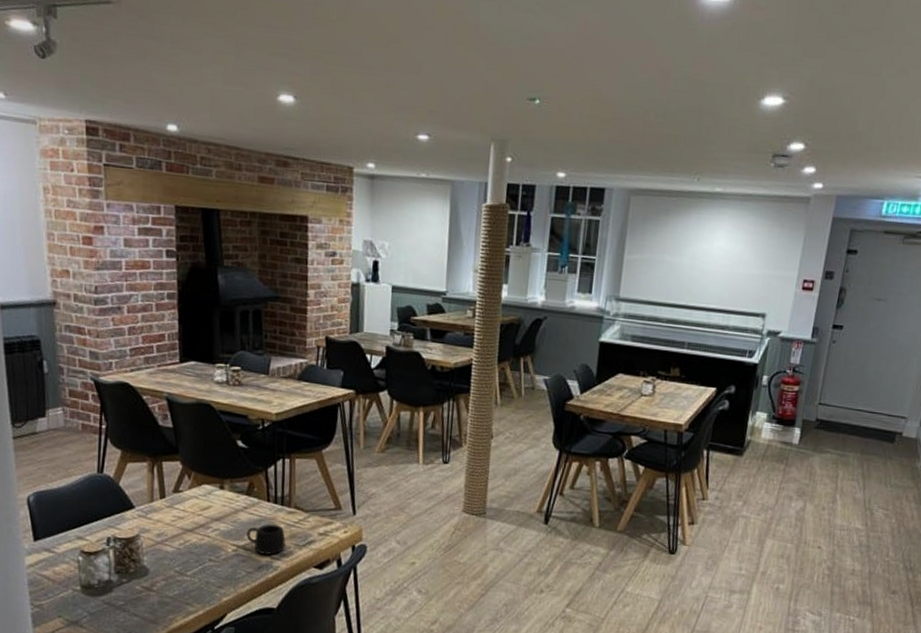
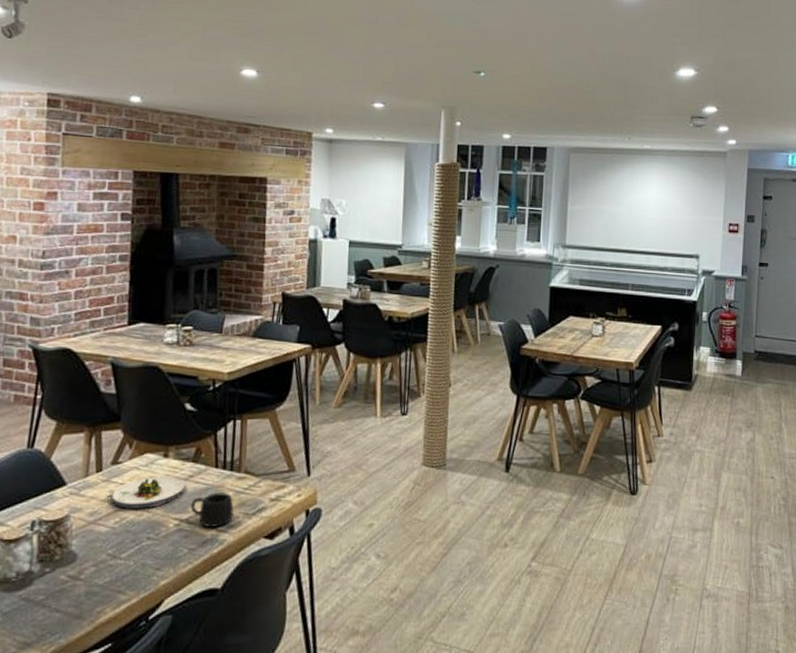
salad plate: none [175,505,241,534] -> present [112,476,186,509]

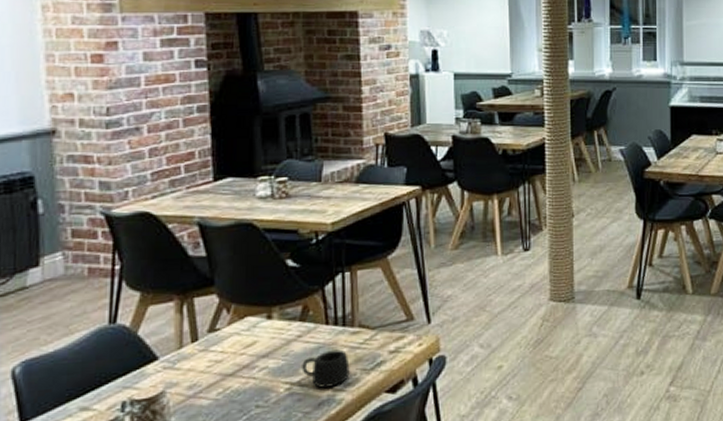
salad plate: present [112,476,186,509] -> none [212,338,294,378]

